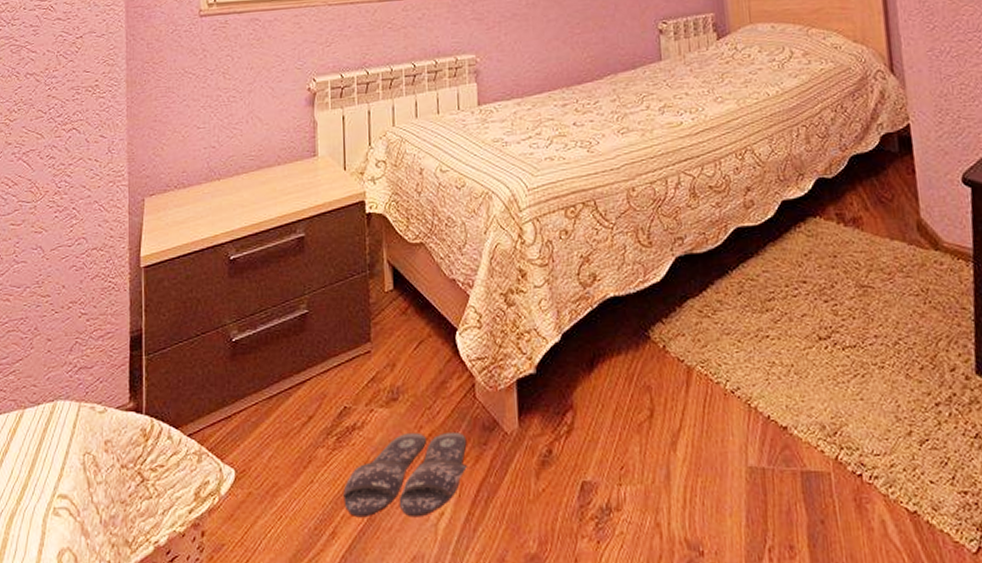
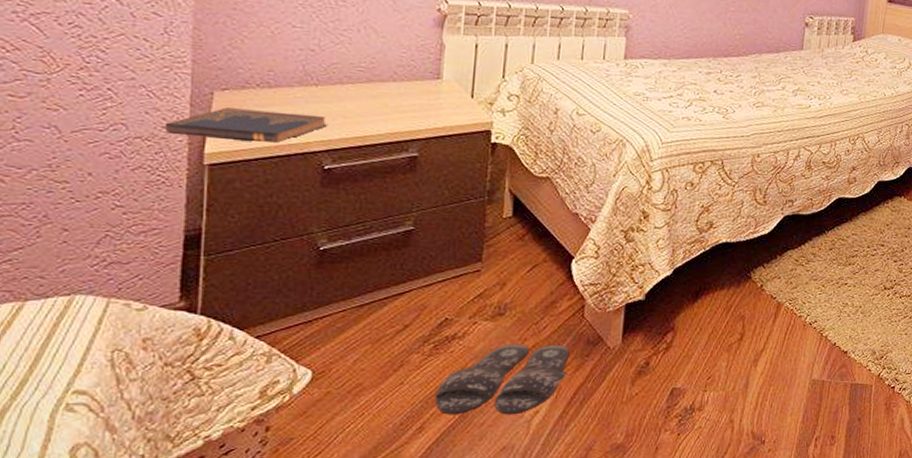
hardcover book: none [112,208,229,243] -> present [164,107,327,144]

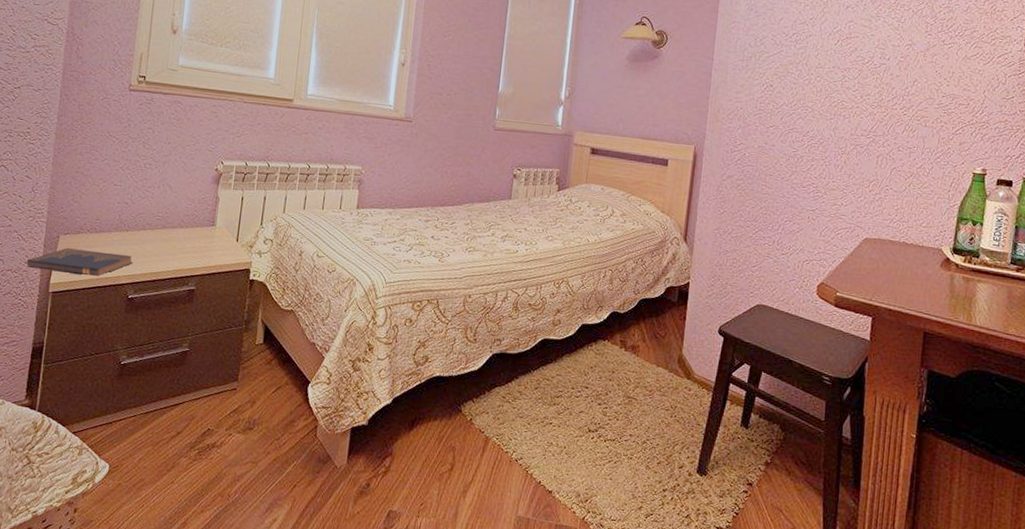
slippers: present [435,343,570,415] -> none [196,455,304,520]

